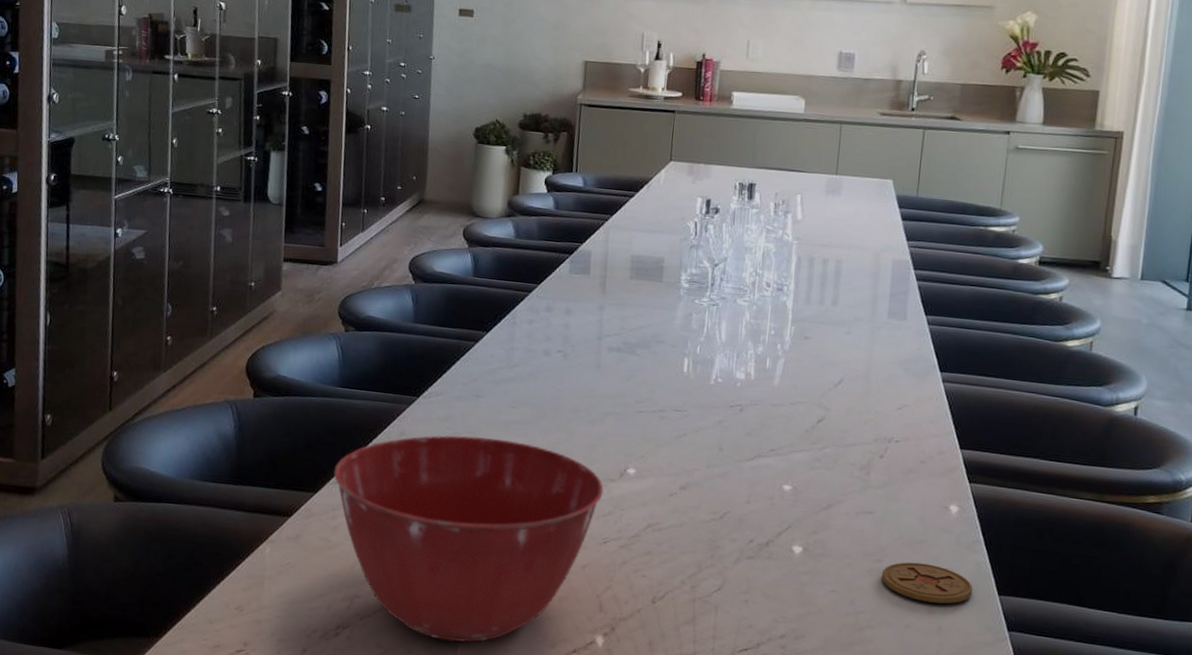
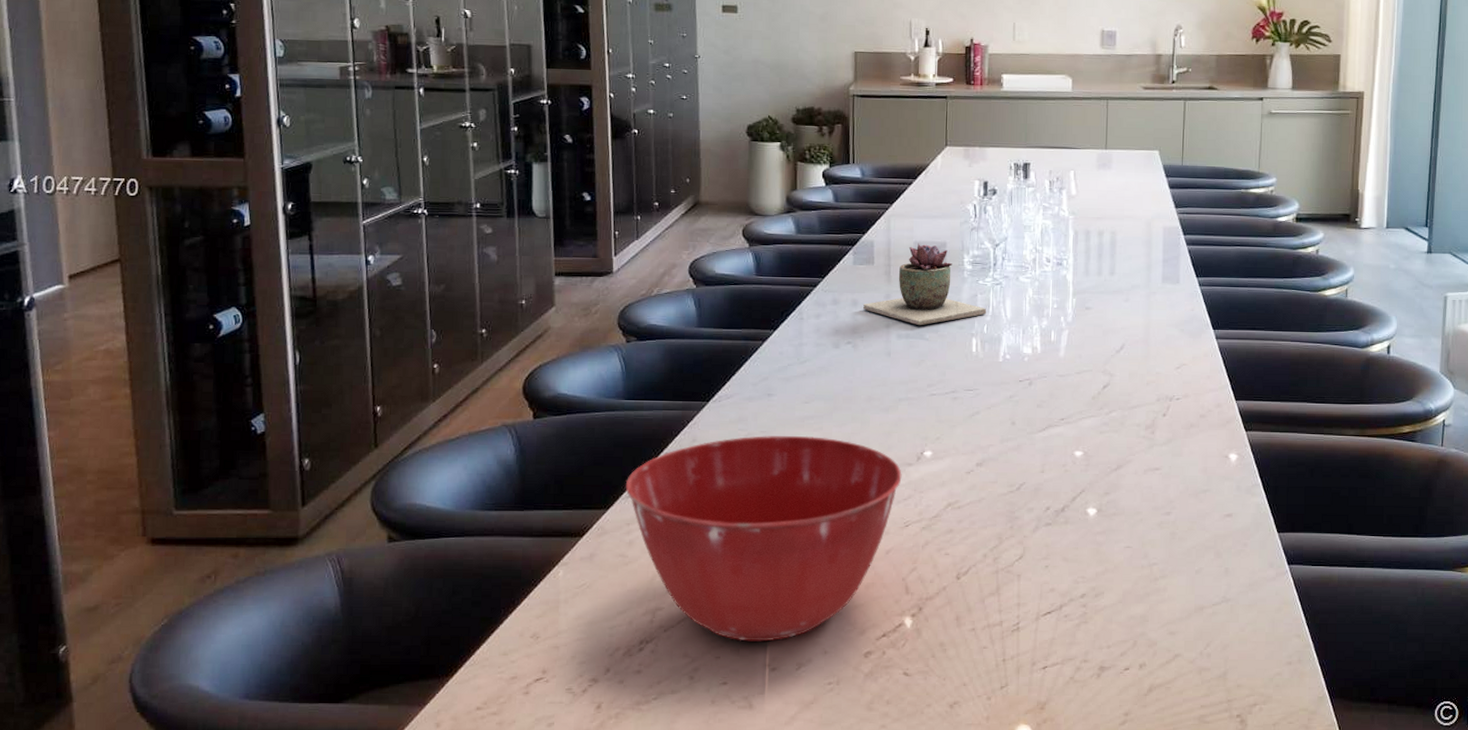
succulent plant: none [575,256,701,341] -> present [862,243,987,326]
coaster: present [882,562,973,604] -> none [1172,511,1255,547]

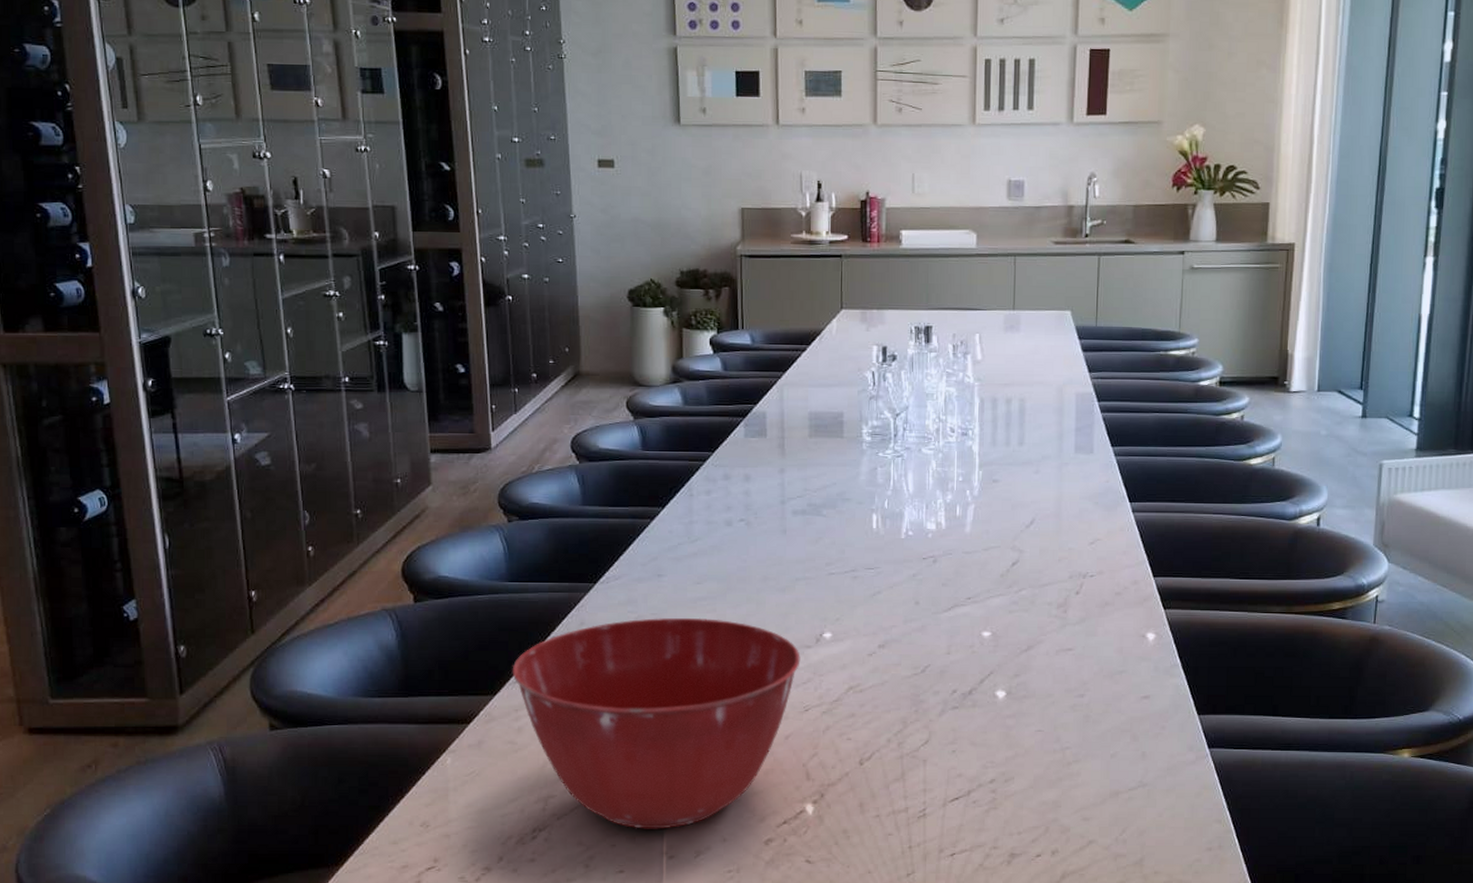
succulent plant: present [862,243,987,326] -> none [755,413,888,502]

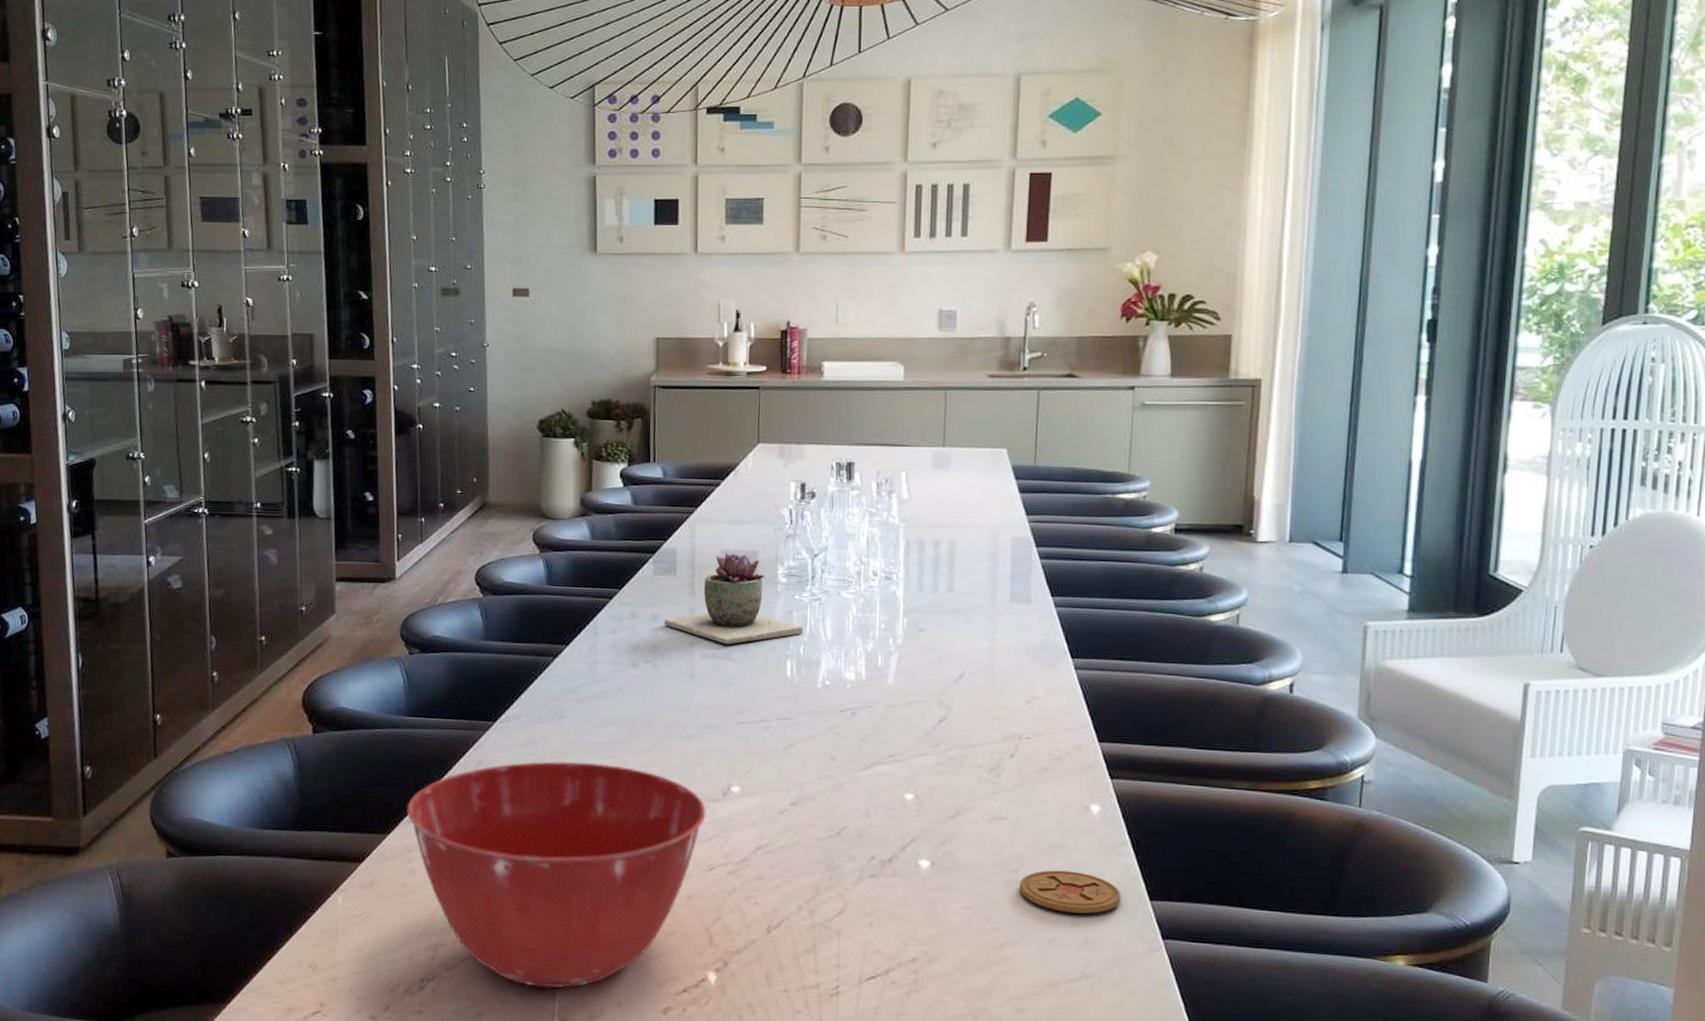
succulent plant: none [755,413,888,502] -> present [663,551,804,645]
coaster: none [1085,693,1173,730] -> present [1020,870,1121,914]

